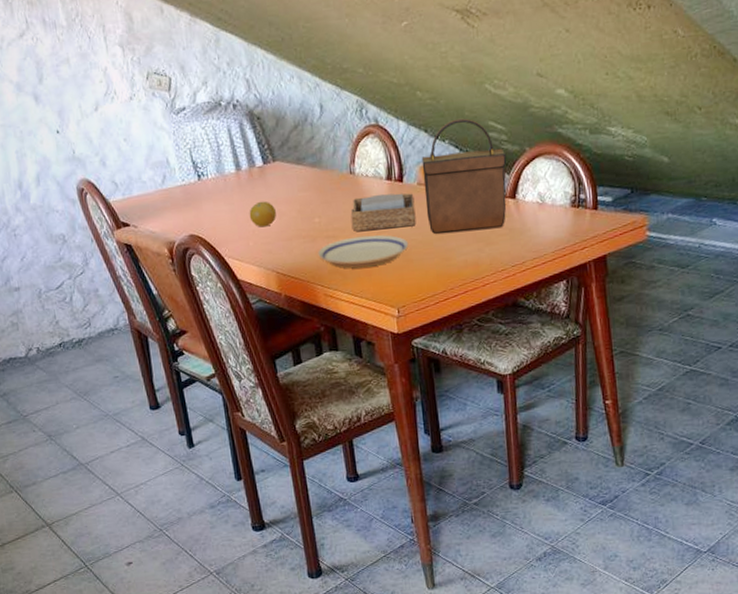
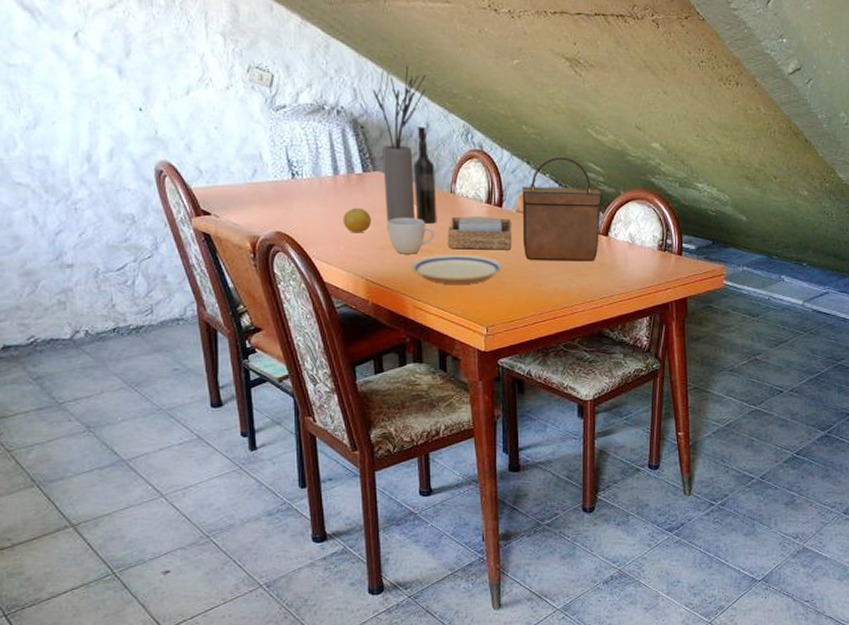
vase: none [265,47,318,212] -> present [373,66,426,222]
cup: none [290,204,339,243] -> present [386,218,435,254]
wine bottle: none [311,108,340,209] -> present [413,126,437,224]

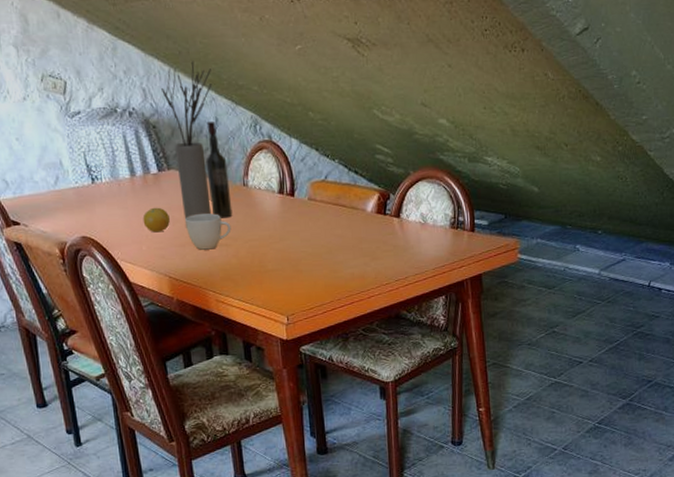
plate: present [411,253,503,284] -> none [210,245,299,276]
napkin holder: present [447,216,512,250] -> none [243,206,306,241]
handbag: present [522,156,603,262] -> none [312,140,393,247]

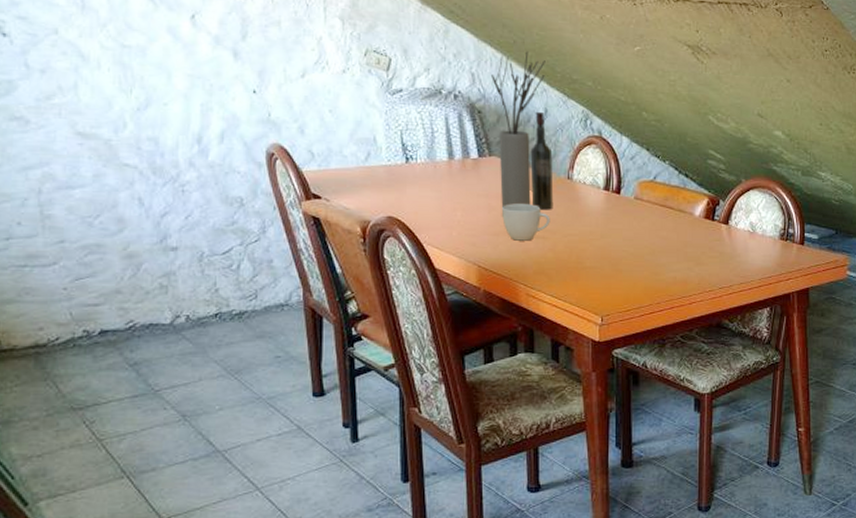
fruit: present [142,207,170,233] -> none [456,193,485,219]

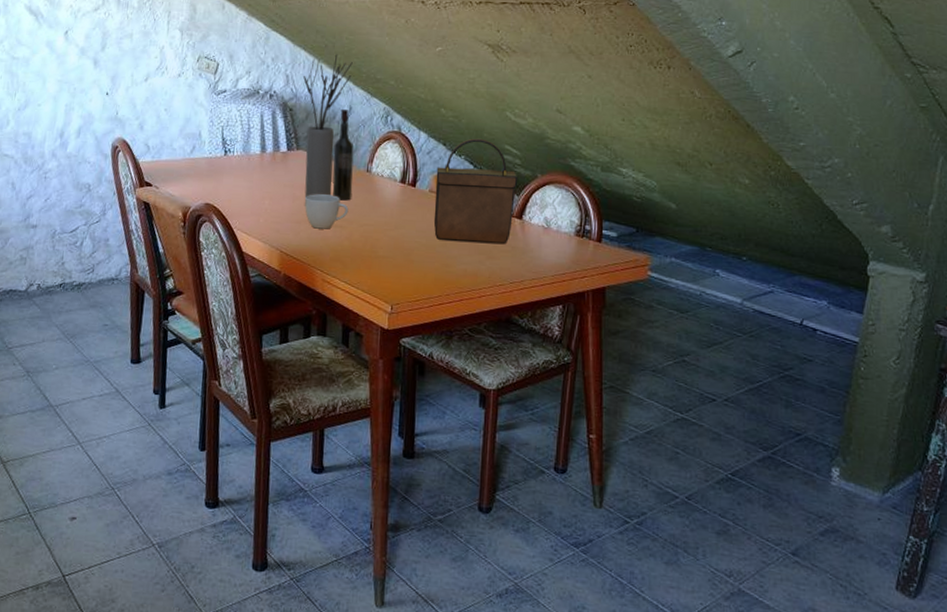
handbag: none [640,143,723,251] -> present [433,138,519,245]

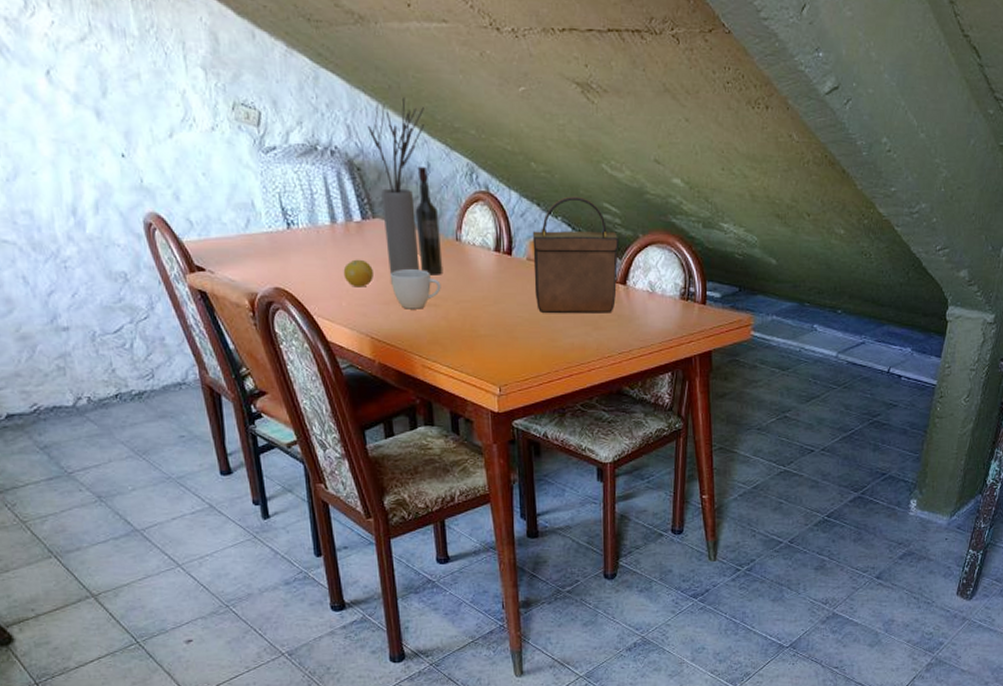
fruit: none [265,183,291,207] -> present [343,259,373,287]

